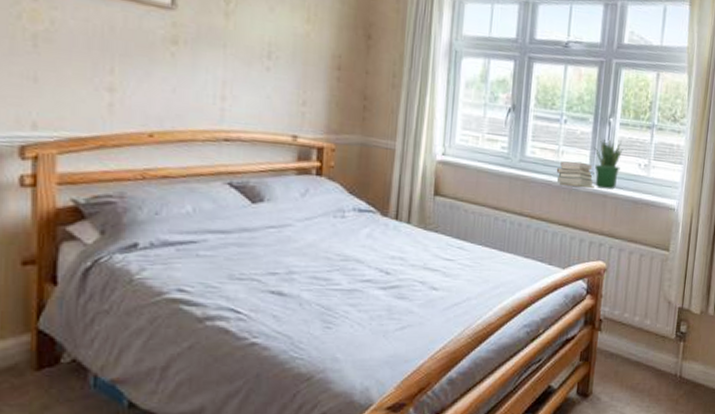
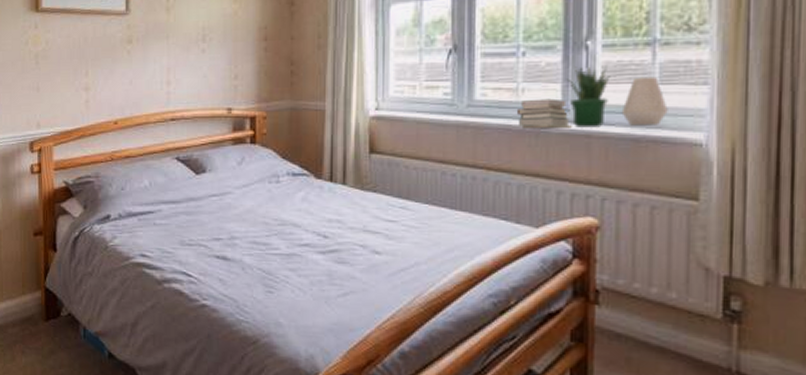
vase: none [628,152,657,192] -> present [621,76,668,126]

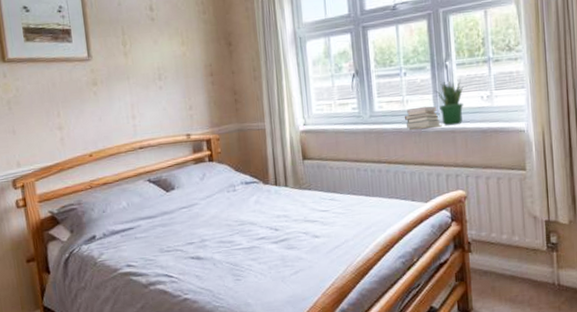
vase: present [621,76,668,126] -> none [473,85,502,122]

